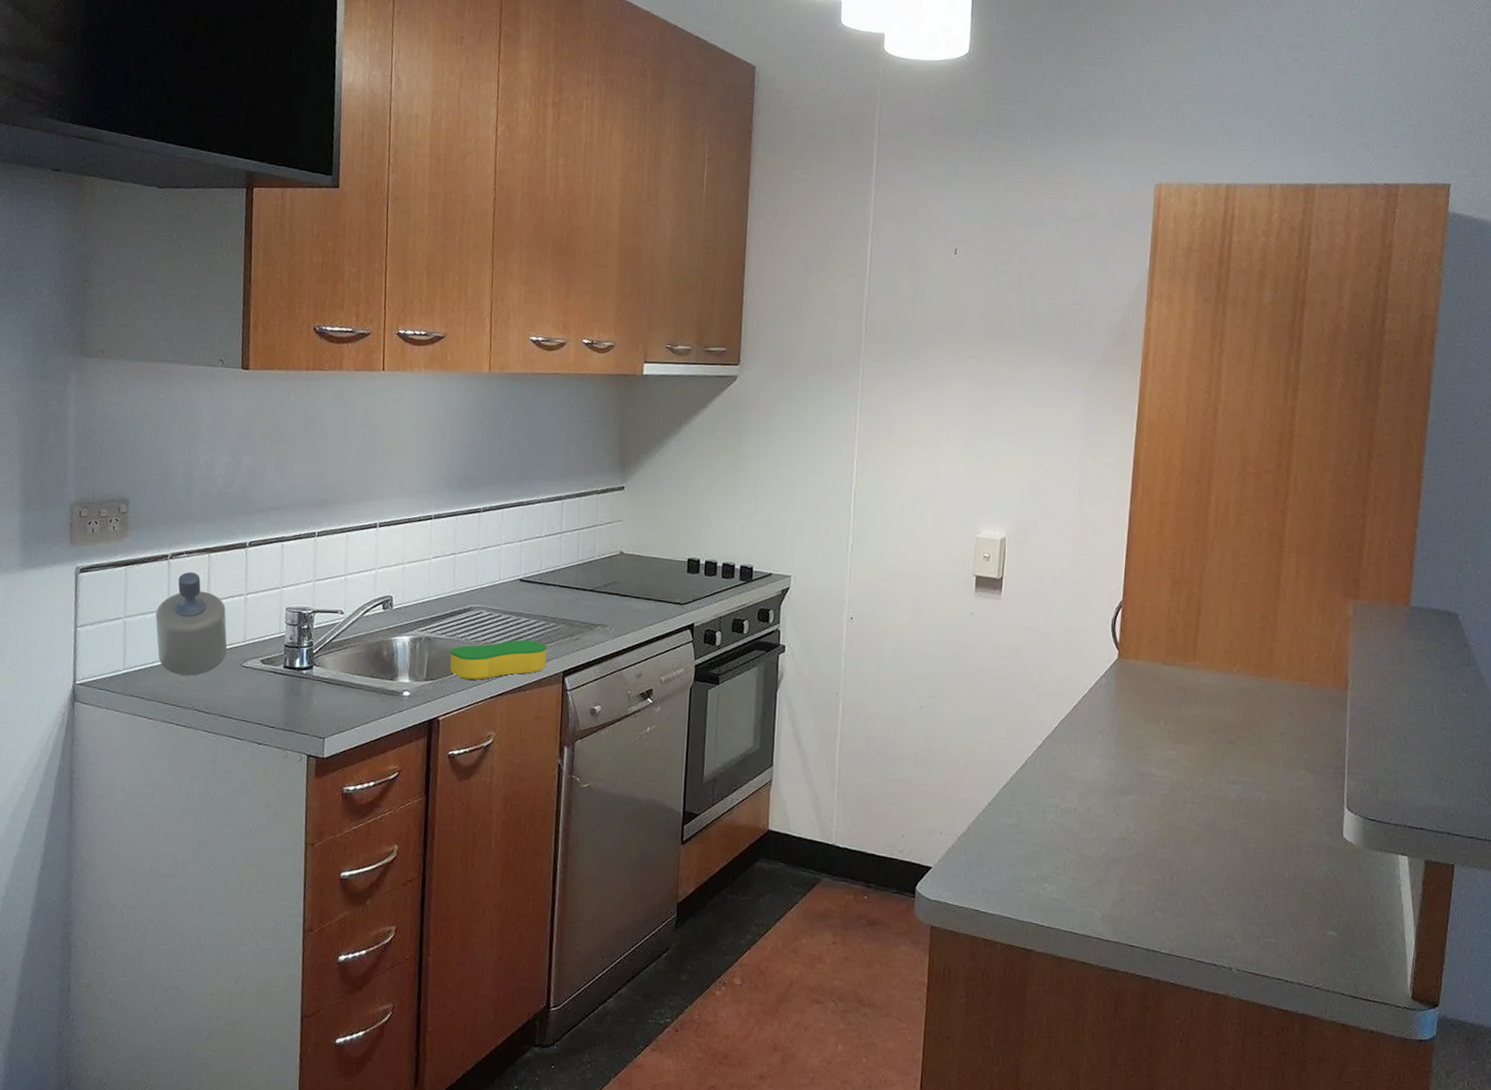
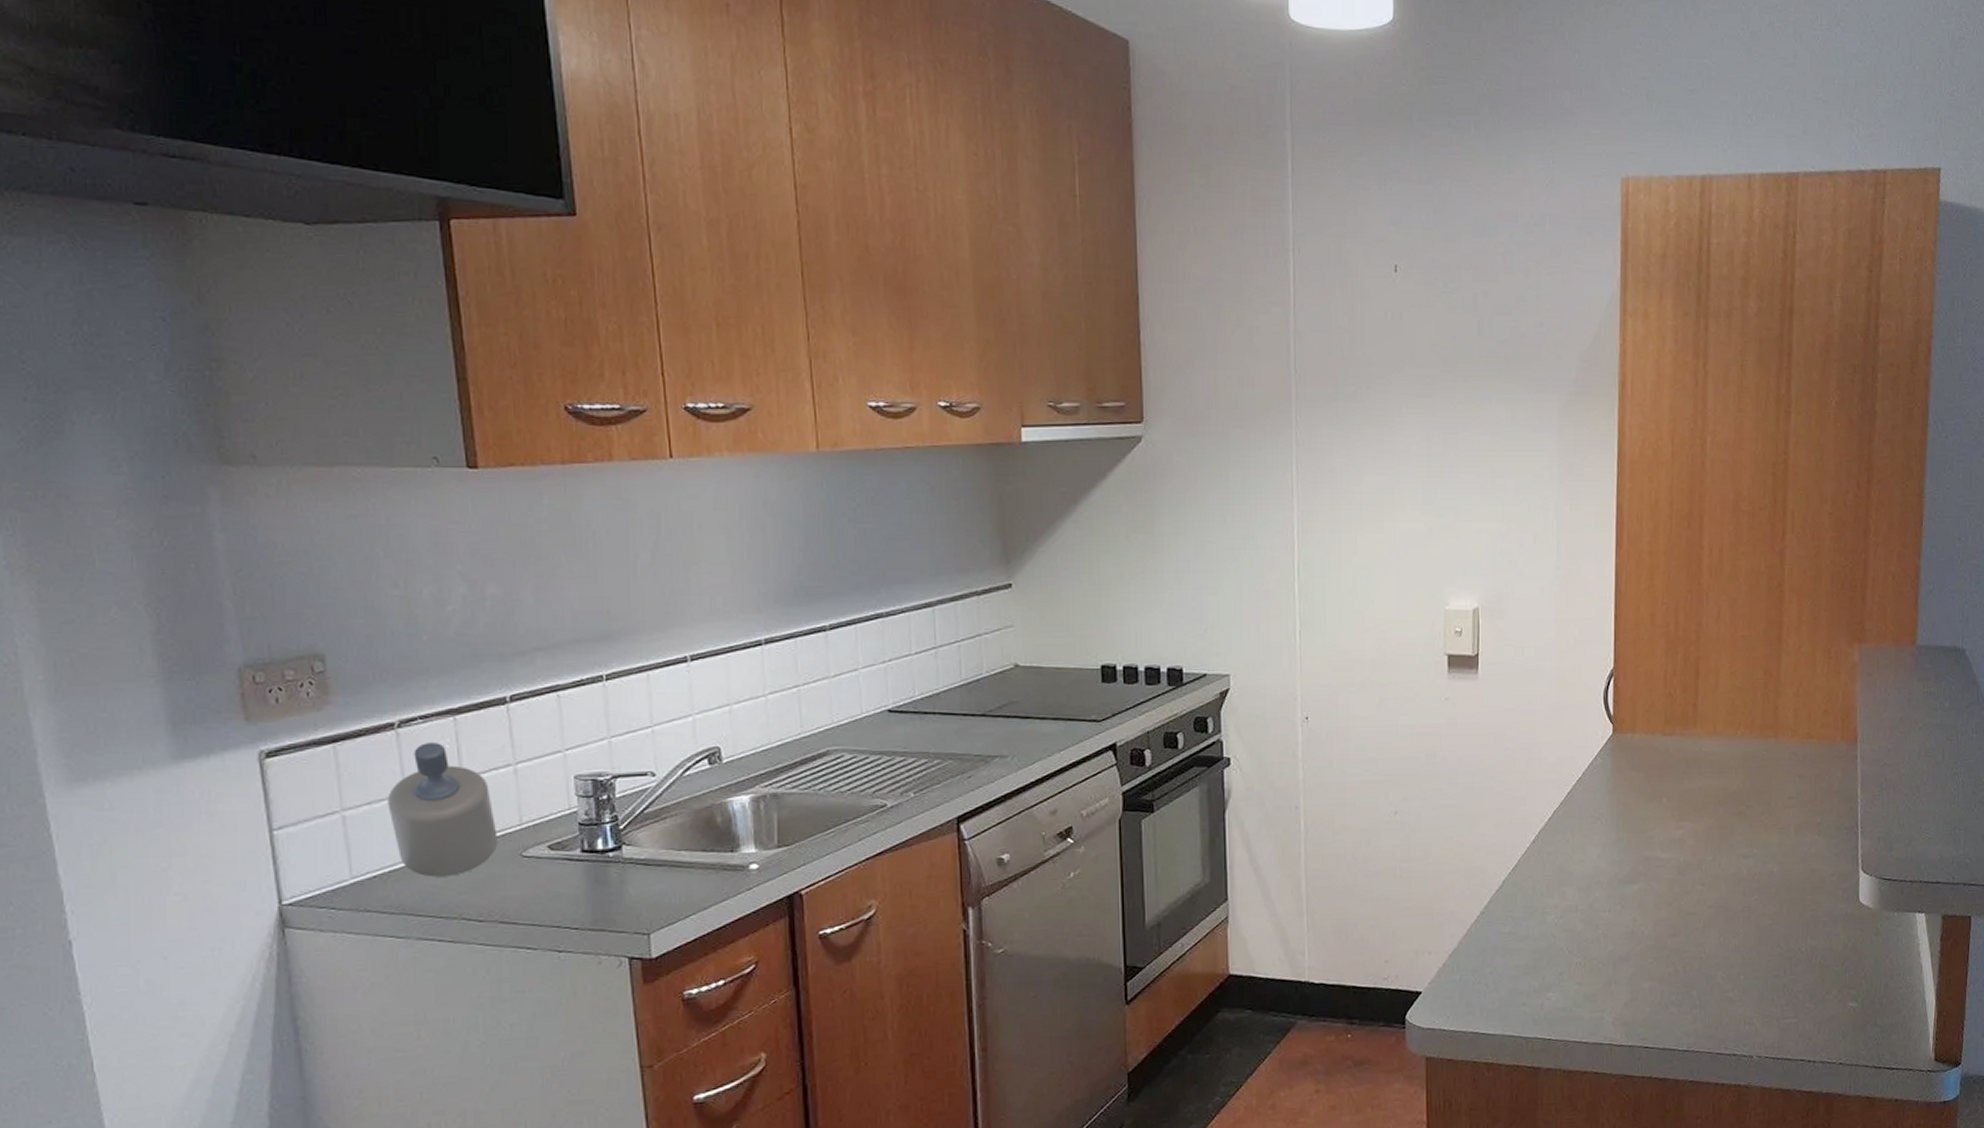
sponge: present [449,639,547,680] -> none [807,783,934,840]

